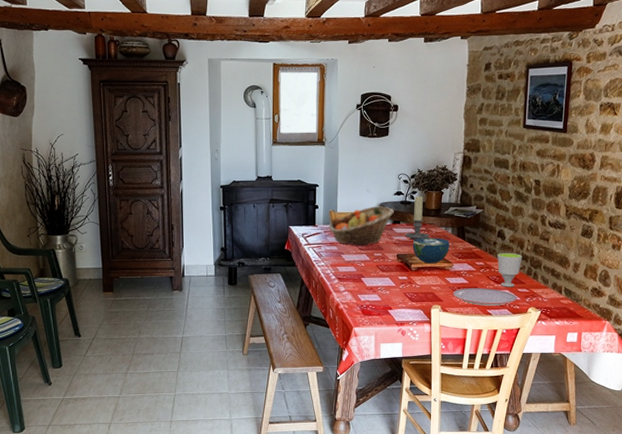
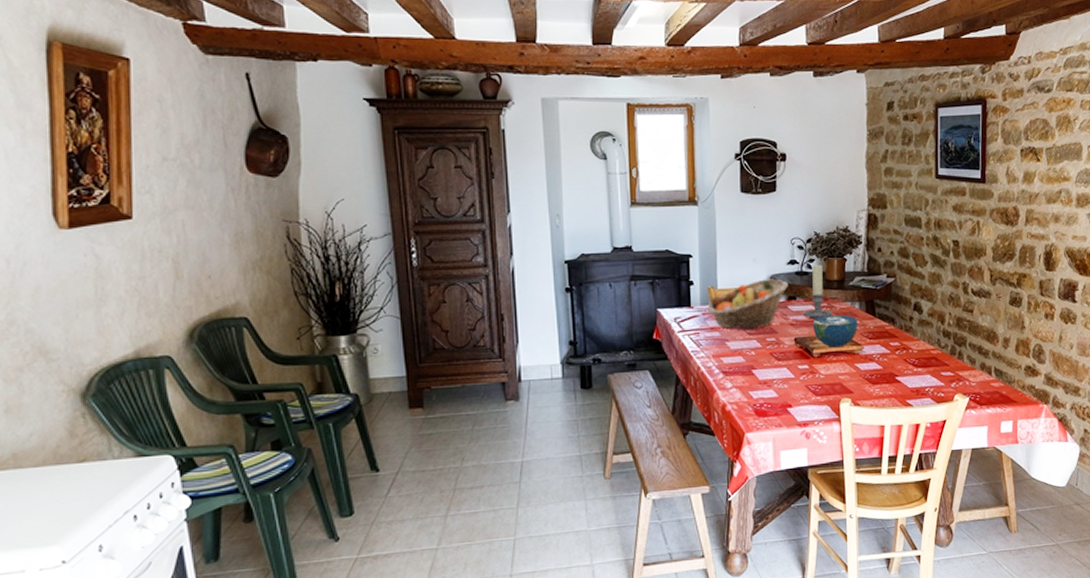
plate: present [452,288,517,306] -> none [864,373,941,396]
cup: present [497,253,523,287] -> none [915,329,944,371]

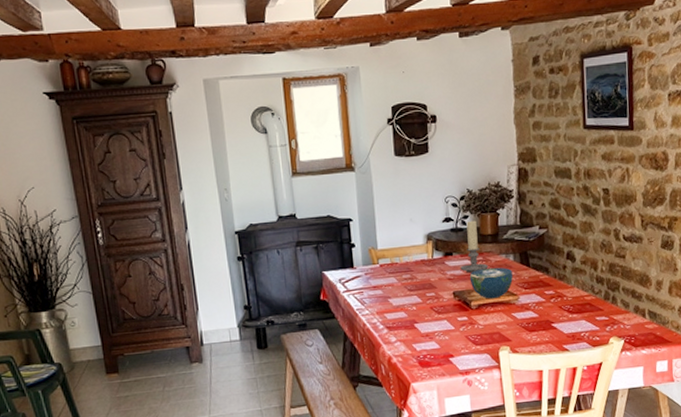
fruit basket: present [707,279,788,330] -> none [369,237,444,286]

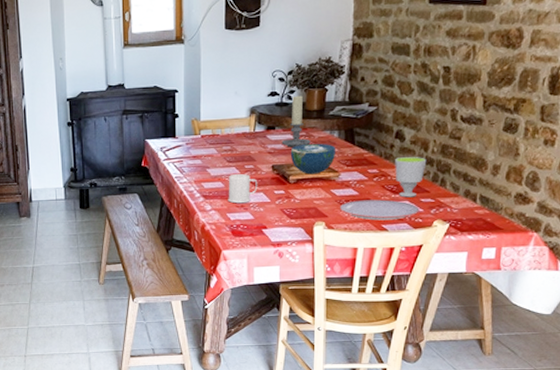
mug: none [410,302,441,333] -> present [228,174,258,204]
plate: none [521,320,596,342] -> present [339,199,420,221]
cup: none [569,276,598,317] -> present [395,157,427,198]

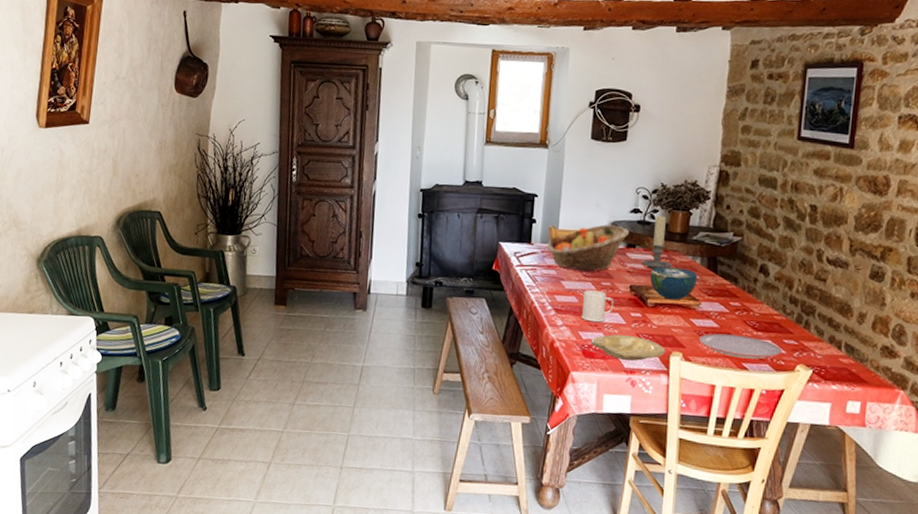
fruit basket: none [190,110,268,158] -> present [546,224,629,272]
plate: none [239,211,309,234] -> present [591,334,666,361]
cup: present [395,157,427,198] -> none [758,293,791,337]

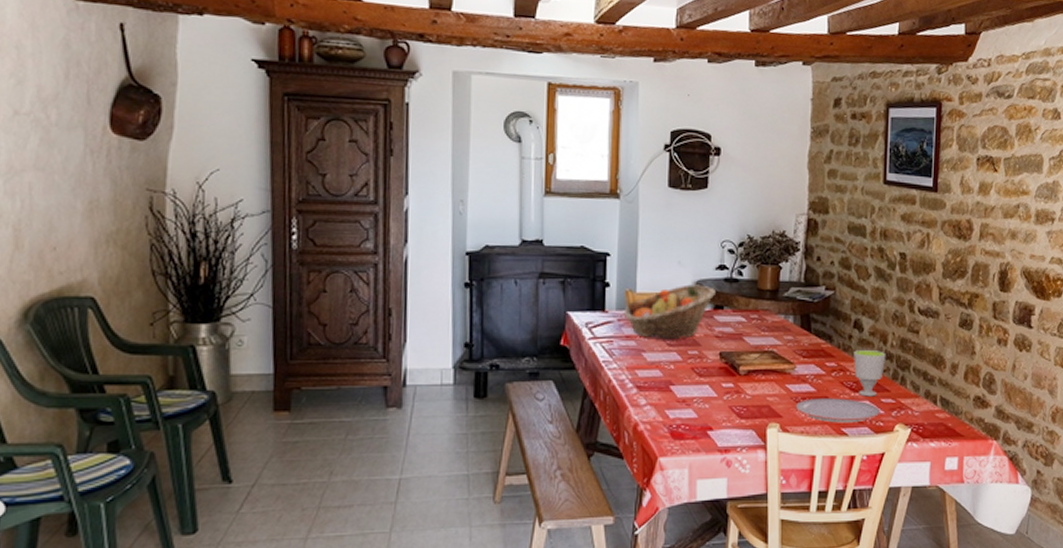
mug: present [581,290,614,322] -> none [667,361,703,398]
plate: present [591,334,666,361] -> none [680,409,762,437]
candle holder: present [641,215,672,269] -> none [730,271,764,332]
bowl: present [649,266,697,300] -> none [740,328,790,365]
cup: none [758,293,791,337] -> present [854,350,886,397]

